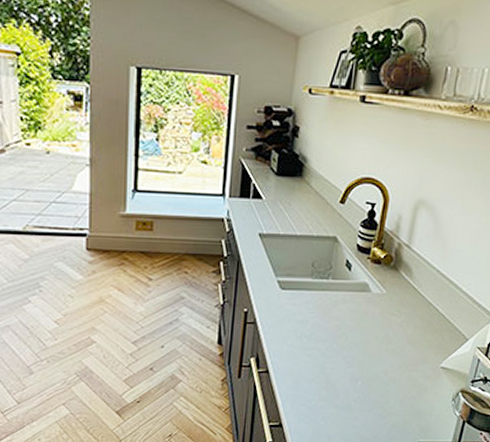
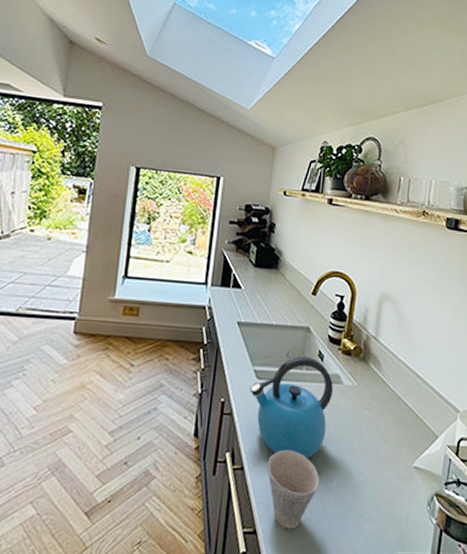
kettle: none [273,266,361,362] -> present [250,356,333,459]
cup: none [292,354,345,423] -> present [267,449,320,529]

